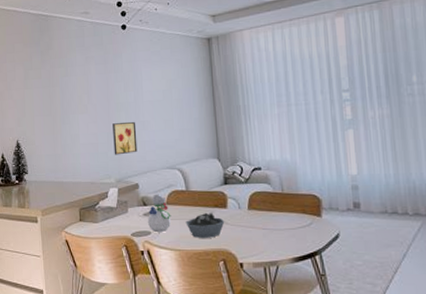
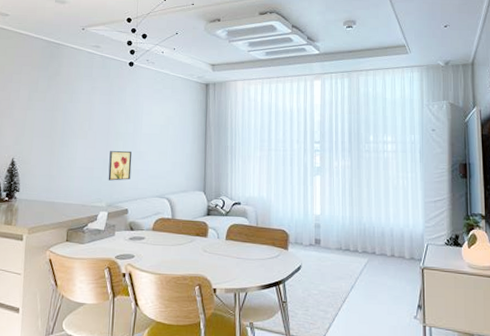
toy figurine: present [147,194,172,233] -> none [132,220,156,257]
bowl: present [185,212,225,238] -> none [168,240,204,264]

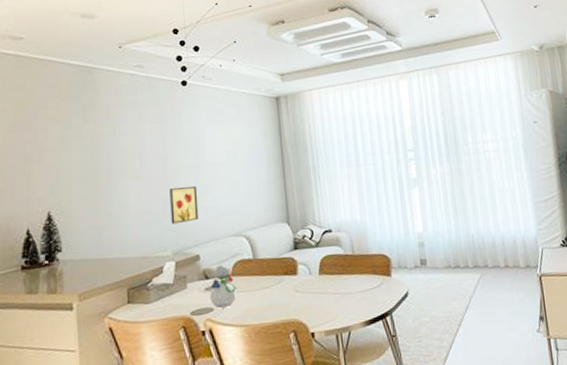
toy figurine: none [132,220,156,257] -> present [209,264,237,309]

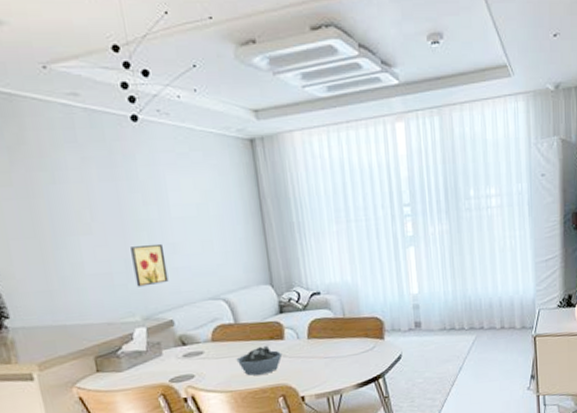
toy figurine: present [209,264,237,309] -> none [188,330,219,376]
bowl: none [252,280,295,310] -> present [236,345,283,376]

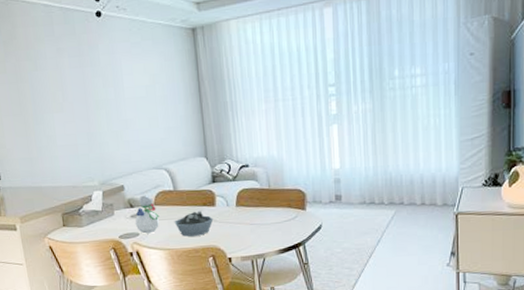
wall art: present [131,243,169,287] -> none [92,120,121,157]
toy figurine: none [188,330,219,376] -> present [135,195,160,234]

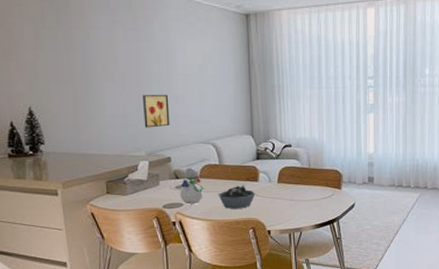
wall art: none [92,120,121,157] -> present [143,94,170,128]

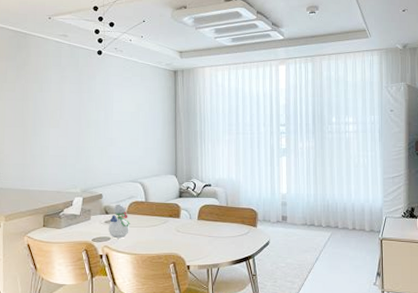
wall art: present [143,94,170,128] -> none [81,138,104,168]
bowl: present [218,185,256,209] -> none [142,221,177,244]

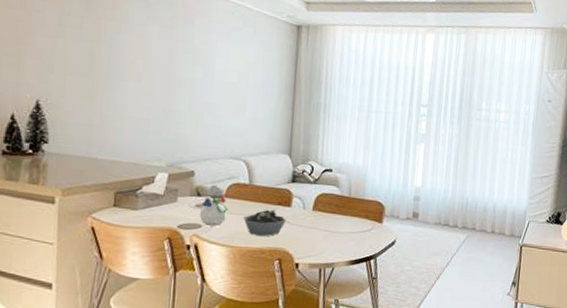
bowl: none [142,221,177,244] -> present [243,209,287,236]

